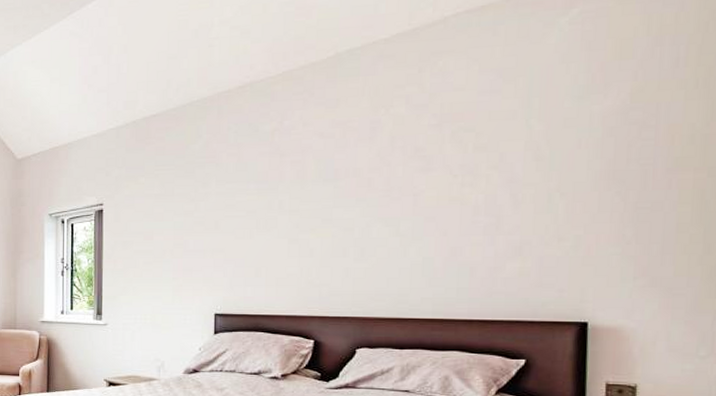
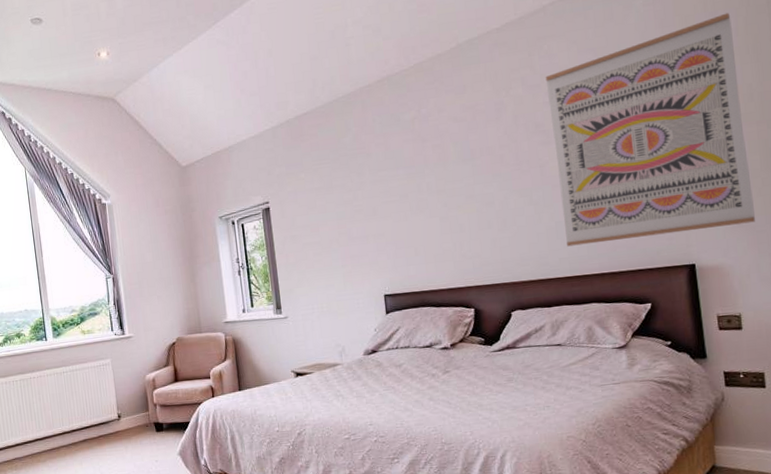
wall art: none [433,39,681,286] -> present [545,13,755,247]

